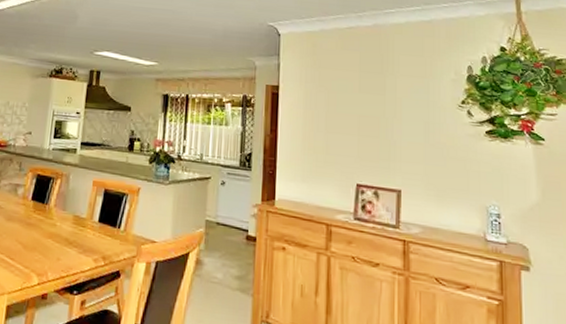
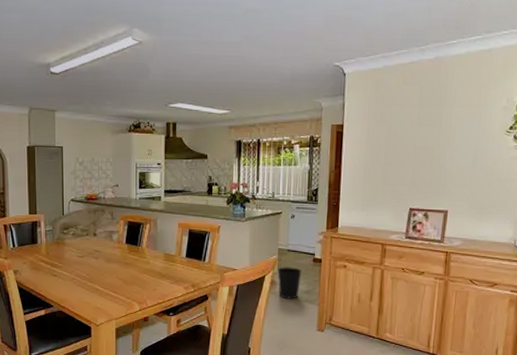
wastebasket: none [204,243,233,286] -> present [277,267,302,299]

